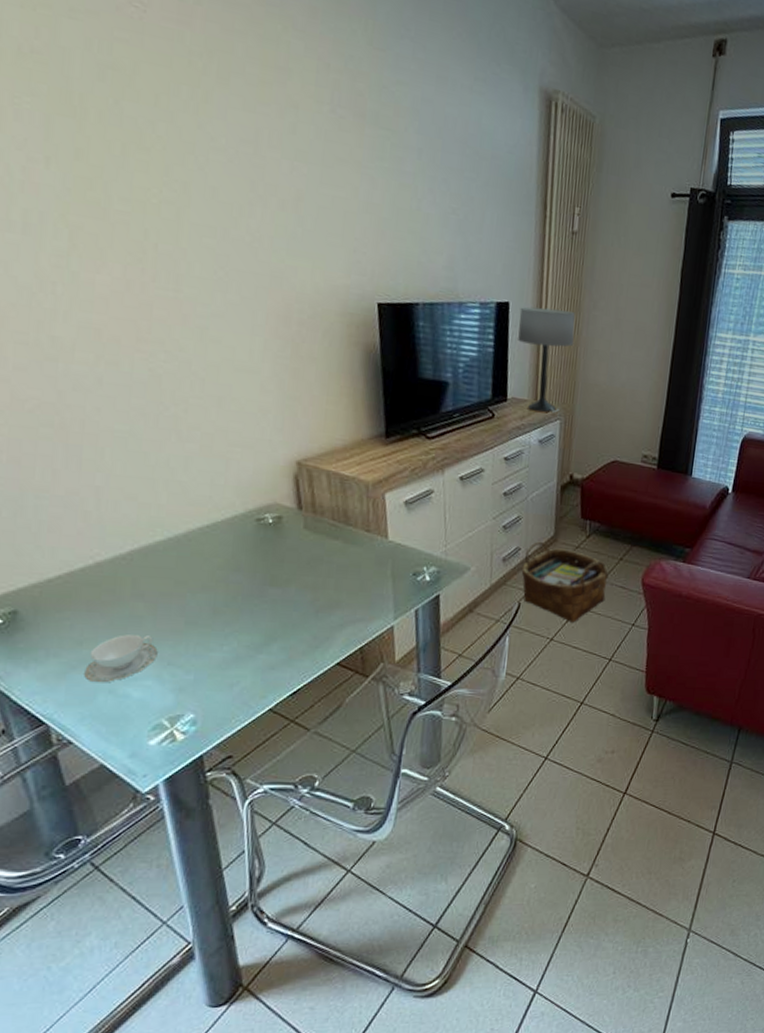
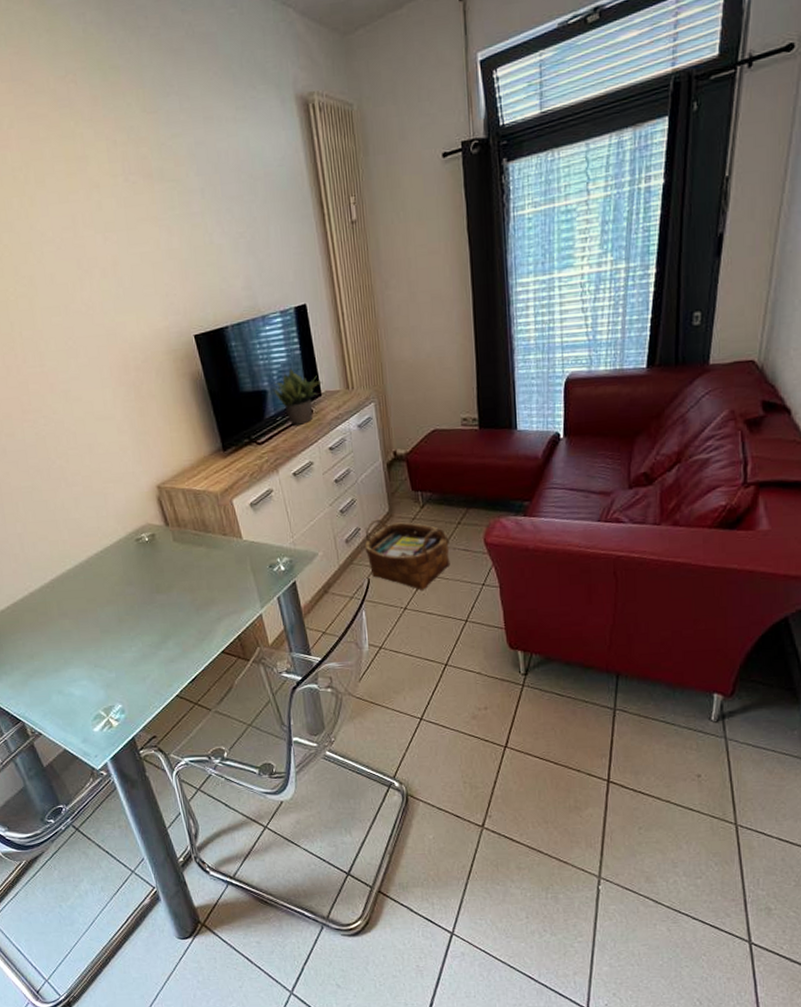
teacup: present [84,634,158,683] -> none [39,645,86,686]
potted plant: none [454,365,511,428] -> present [272,368,323,425]
table lamp: present [518,307,575,413] -> none [317,297,374,400]

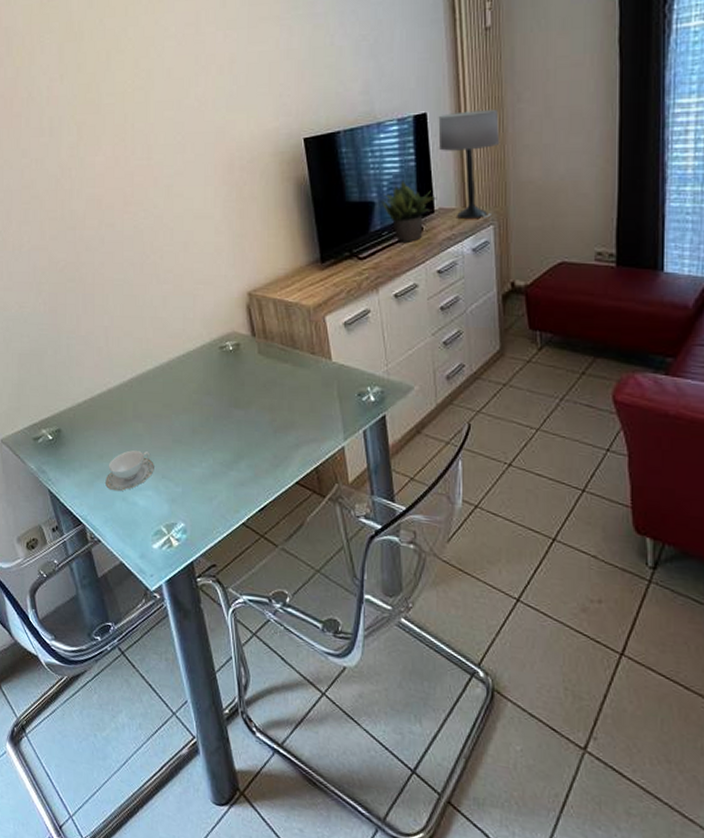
teacup: none [39,645,86,686] -> present [105,450,154,492]
table lamp: none [317,297,374,400] -> present [438,110,500,220]
woven basket: present [364,519,451,590] -> none [468,356,569,446]

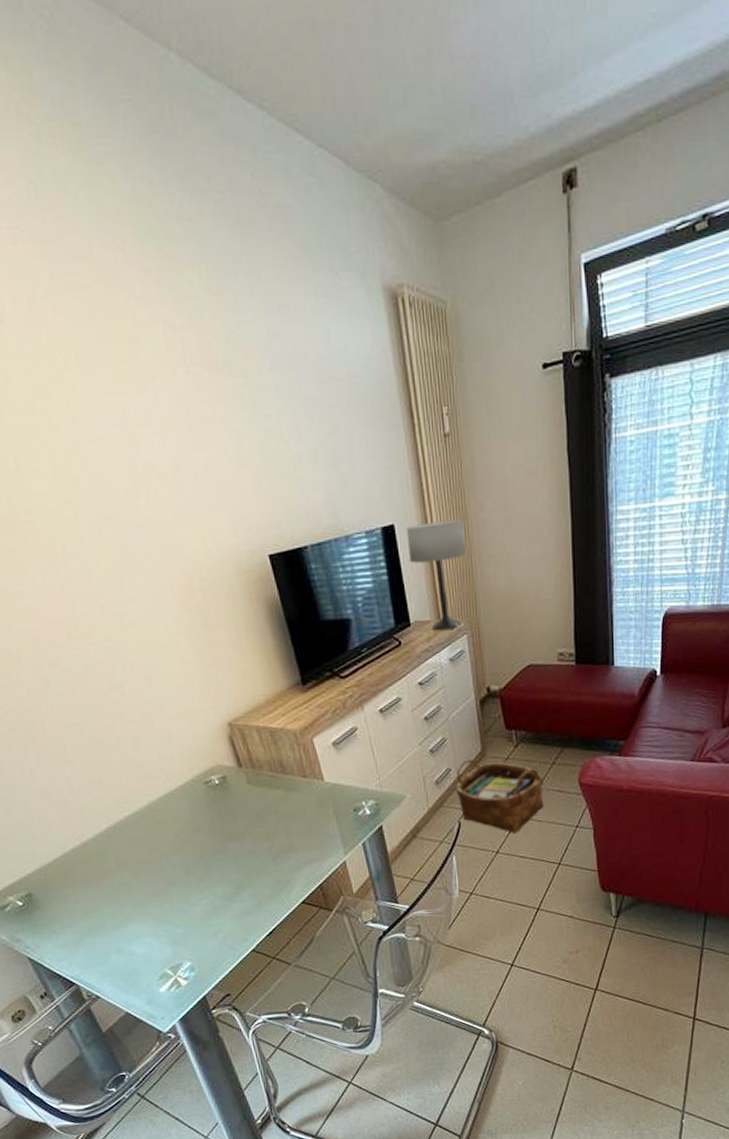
teacup: present [105,450,154,492] -> none [95,899,150,945]
potted plant: present [380,180,437,242] -> none [356,595,412,658]
woven basket: none [468,356,569,446] -> present [455,759,544,833]

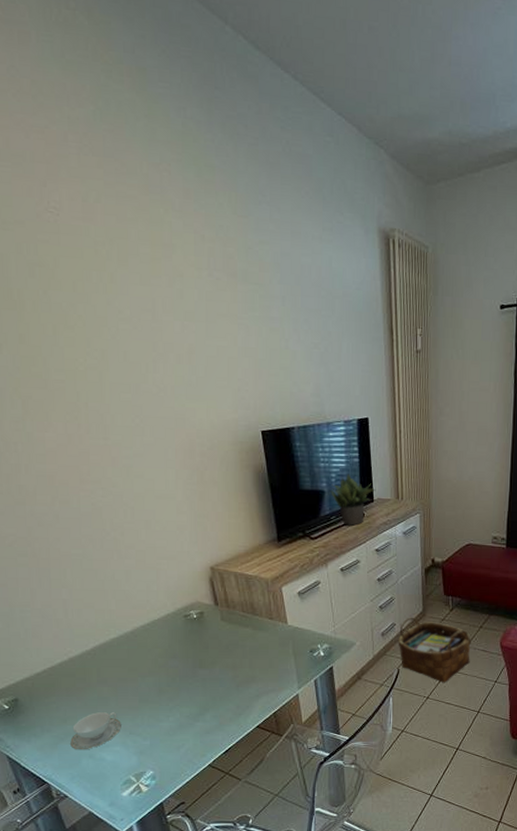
teacup: none [95,899,150,945] -> present [70,712,121,750]
potted plant: none [356,595,412,658] -> present [329,473,376,526]
table lamp: present [406,520,467,631] -> none [377,419,426,509]

